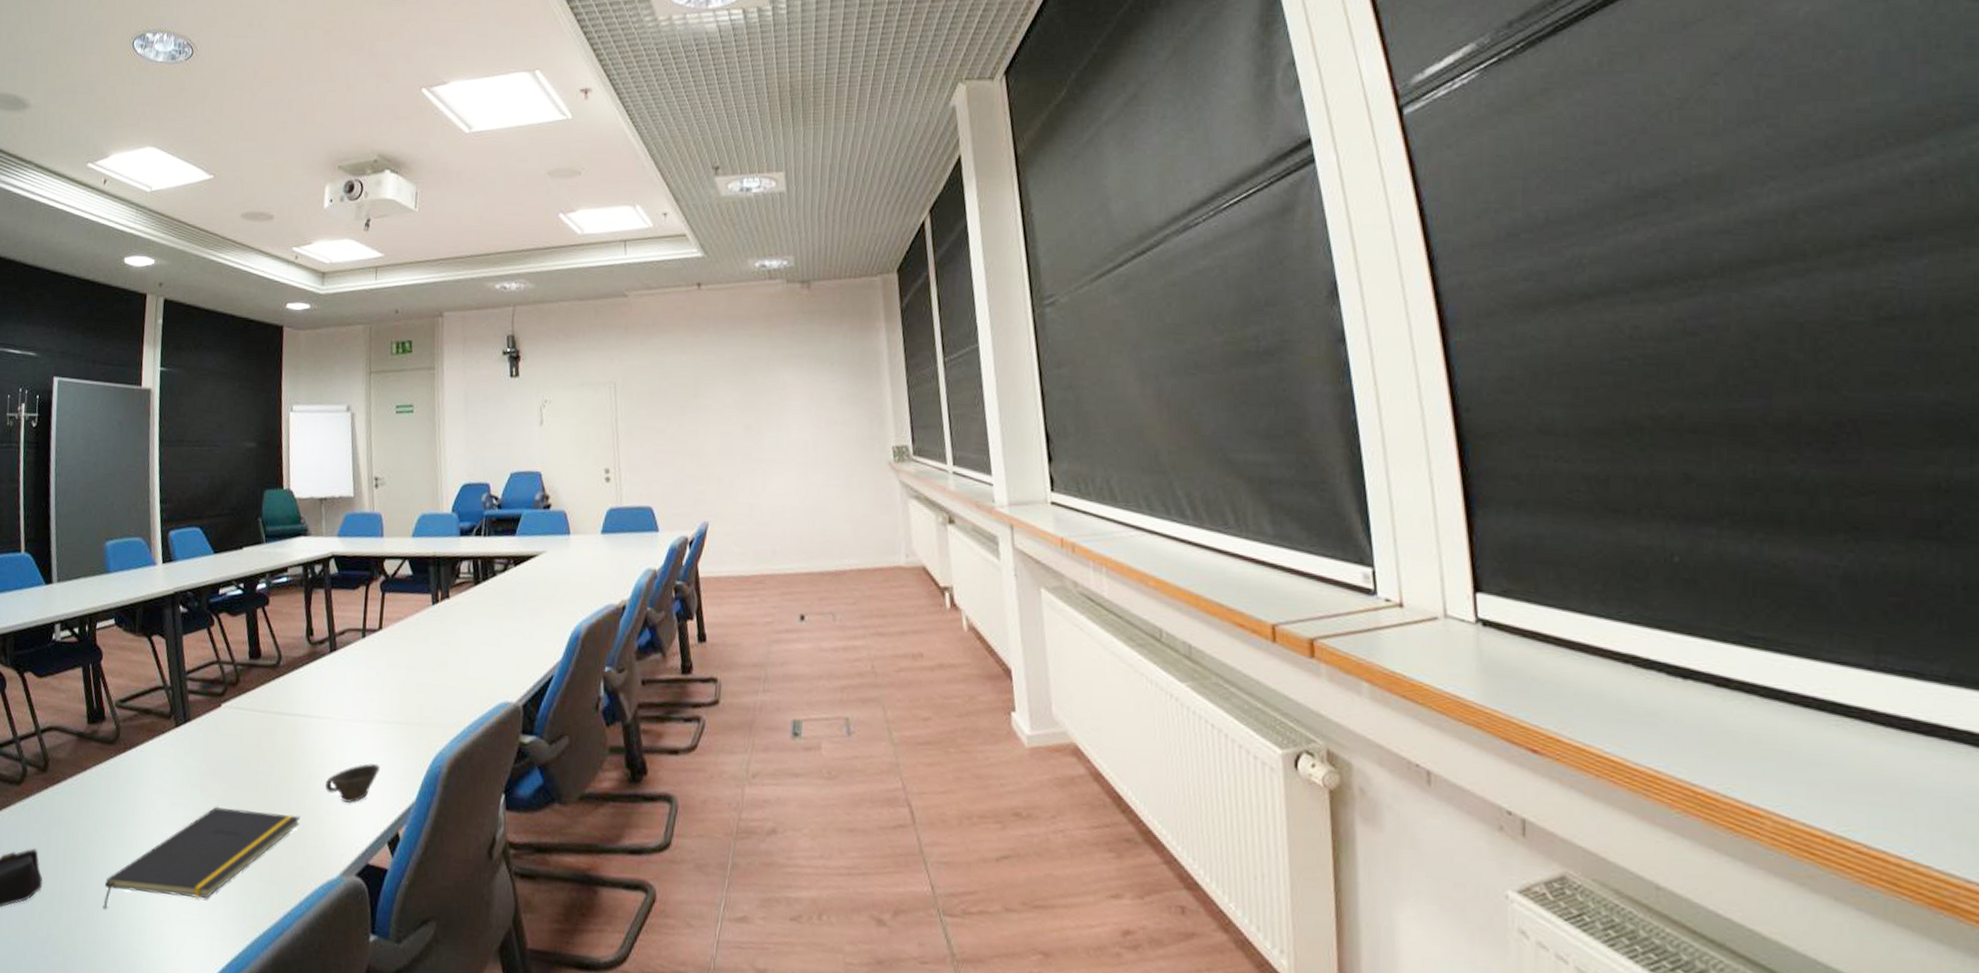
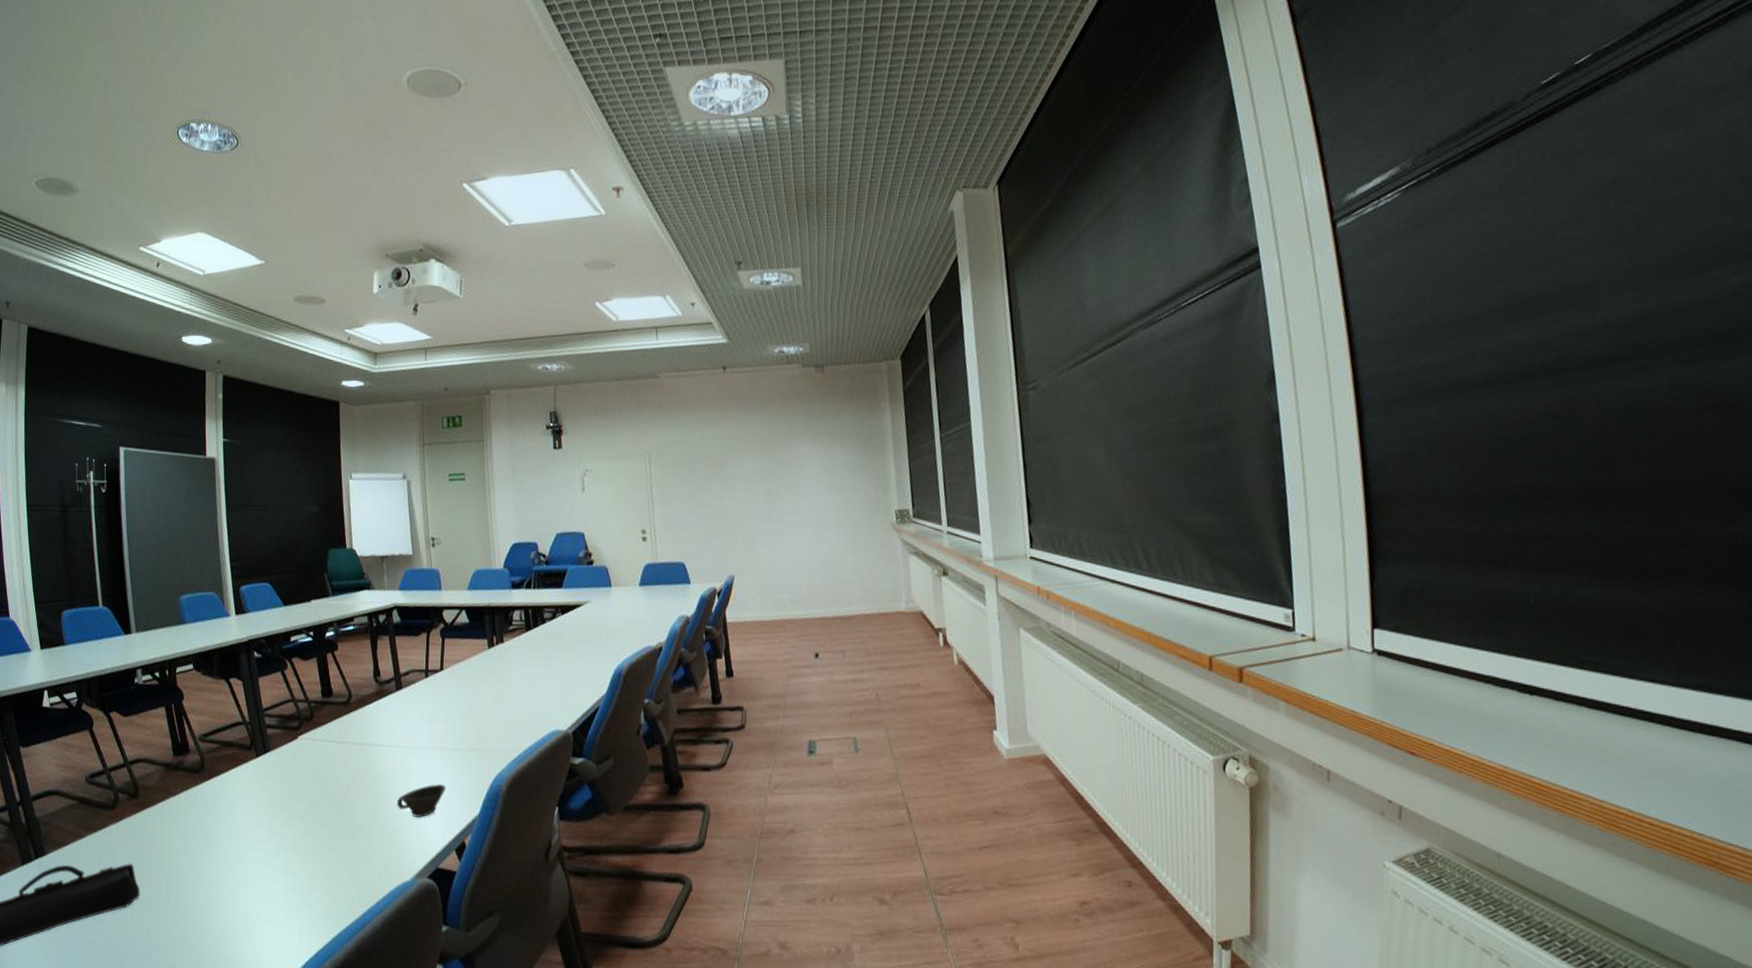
notepad: present [103,806,301,908] -> none [198,823,376,912]

